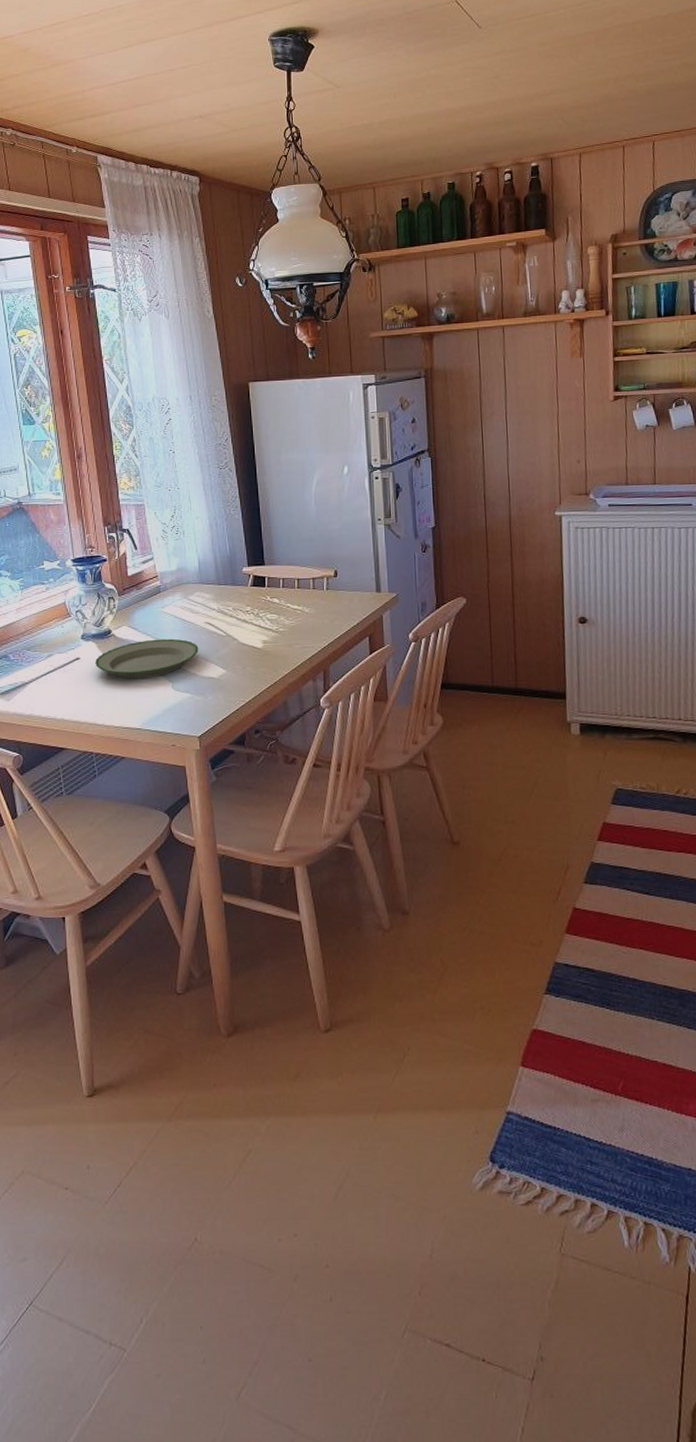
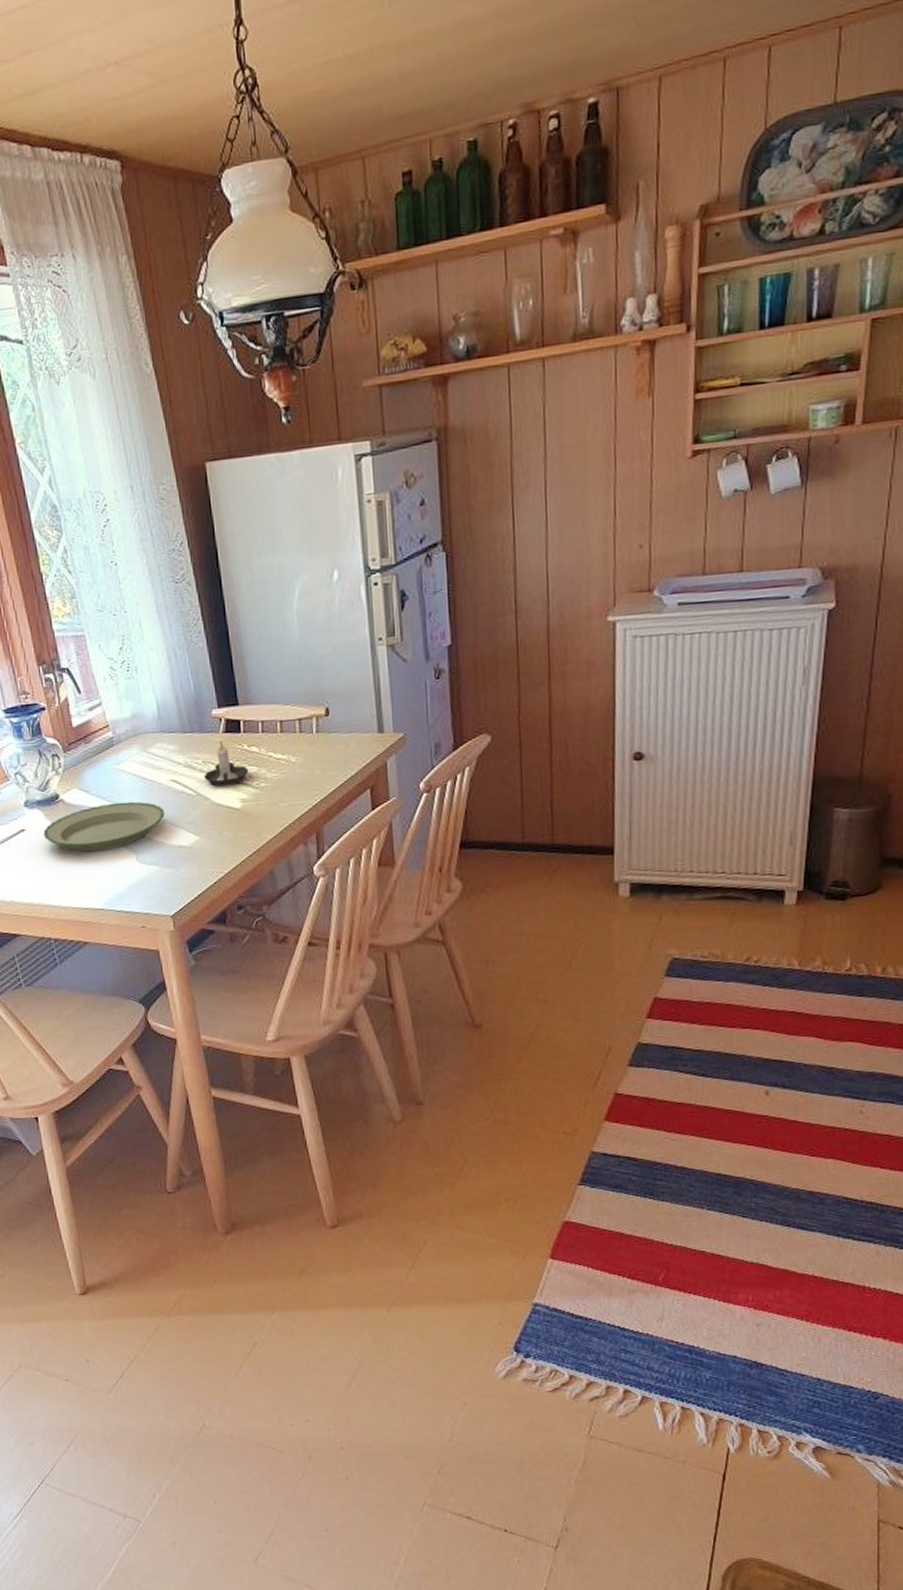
candle: none [233,592,270,630] -> present [204,740,249,787]

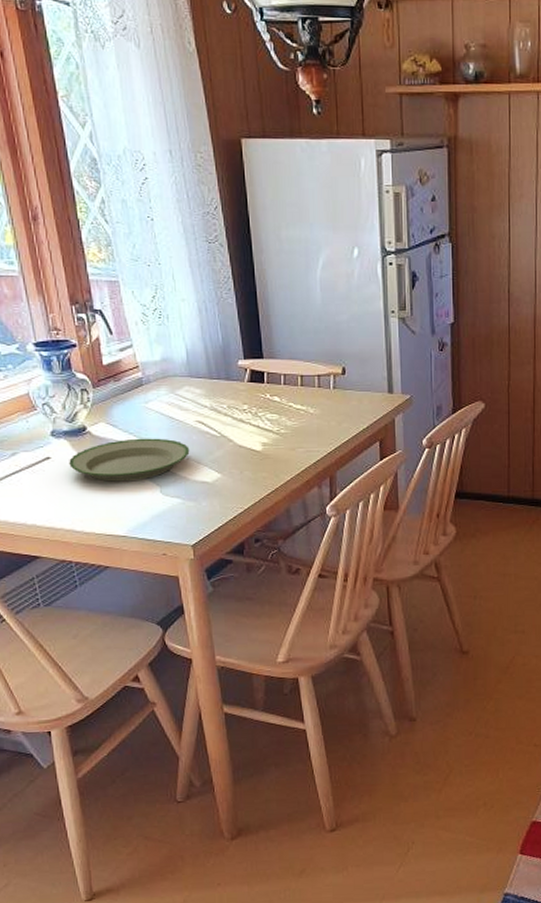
candle: present [204,740,249,787] -> none [228,388,270,430]

